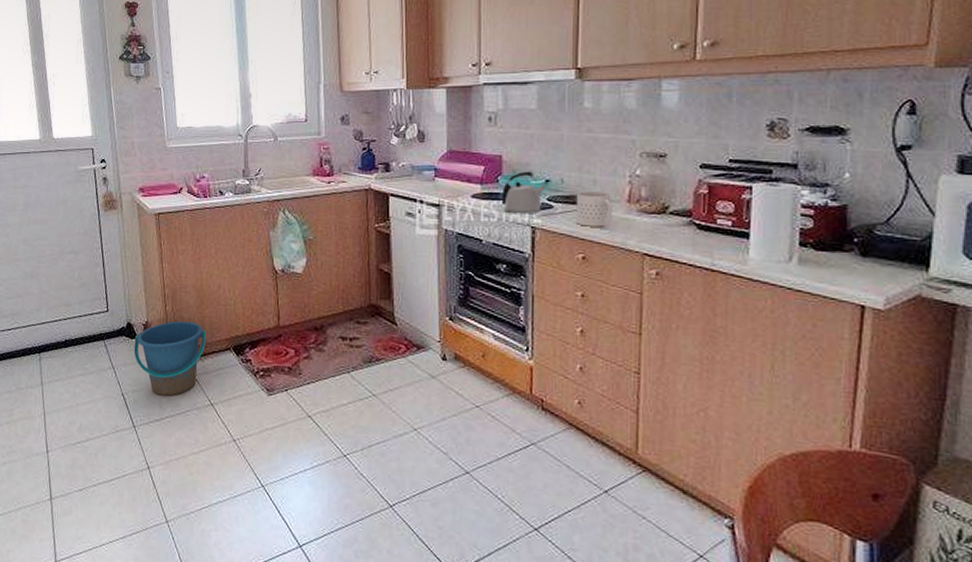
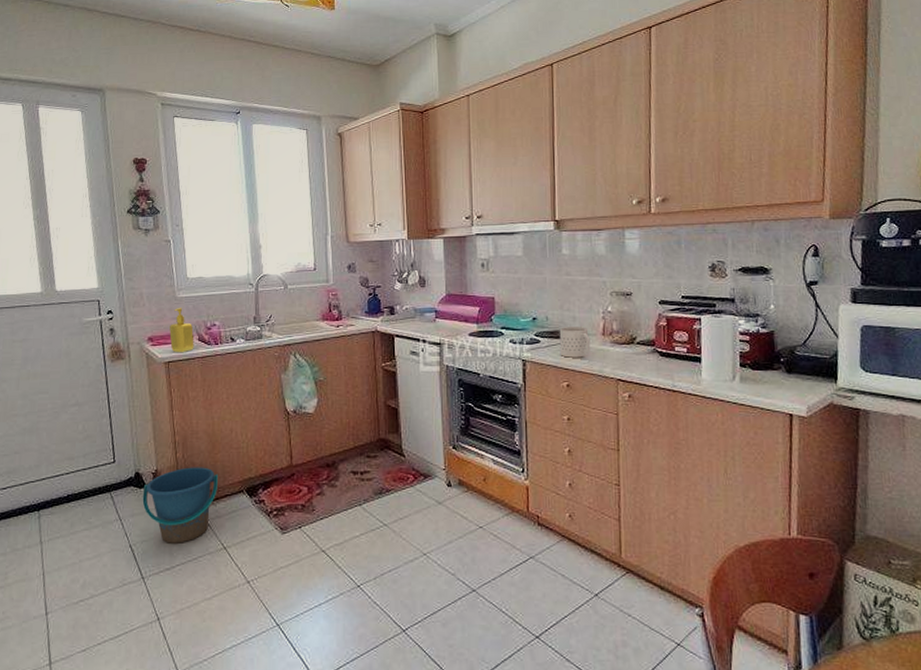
soap dispenser: none [159,157,184,205] -> present [169,307,194,353]
kettle: present [501,171,546,216] -> none [495,310,533,350]

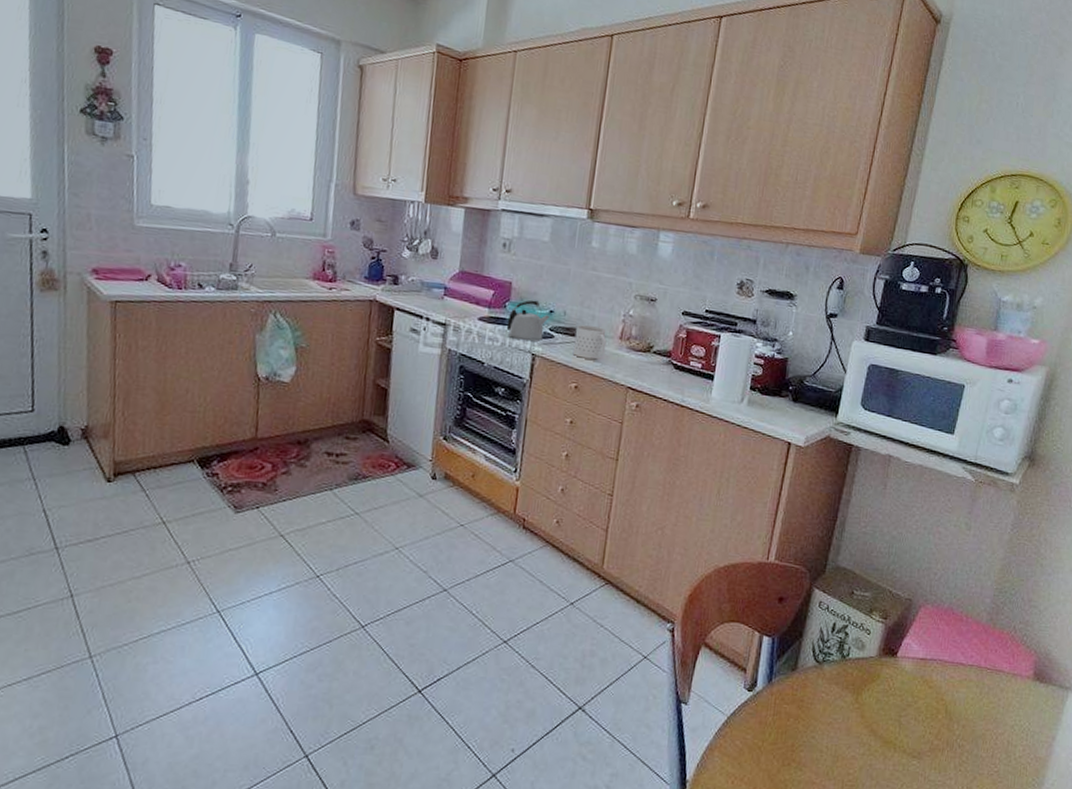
bucket: present [142,467,218,543] -> none [64,427,165,513]
soap dispenser: present [169,307,194,353] -> none [120,238,152,294]
kettle: none [495,310,533,350] -> present [506,300,550,343]

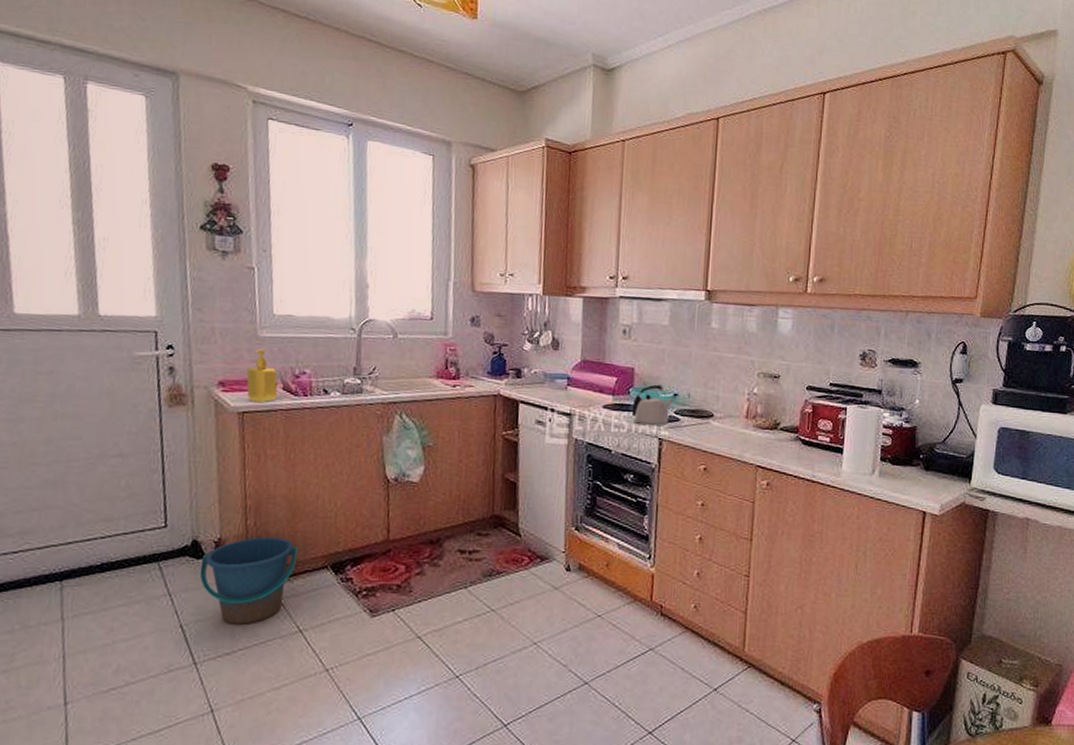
bucket: none [64,427,165,513] -> present [199,536,297,625]
soap dispenser: none [120,238,152,294] -> present [246,348,278,403]
mug: present [572,324,607,360] -> none [699,406,733,440]

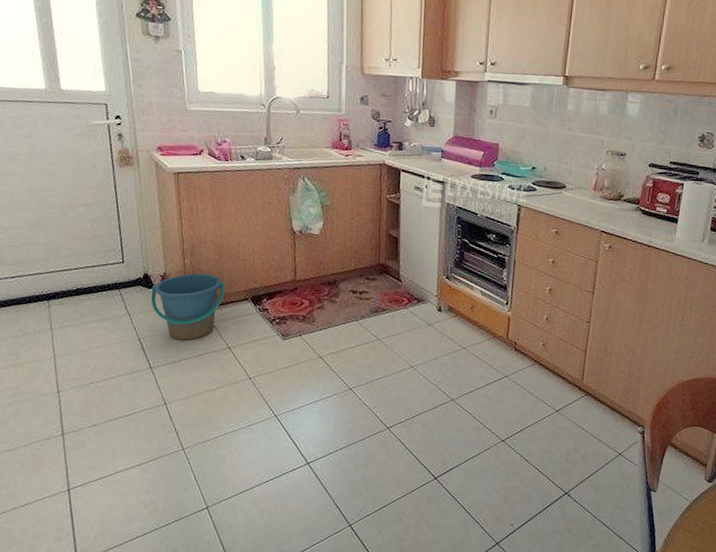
soap dispenser: present [246,348,278,403] -> none [179,120,205,166]
kettle: present [631,384,674,428] -> none [495,158,532,196]

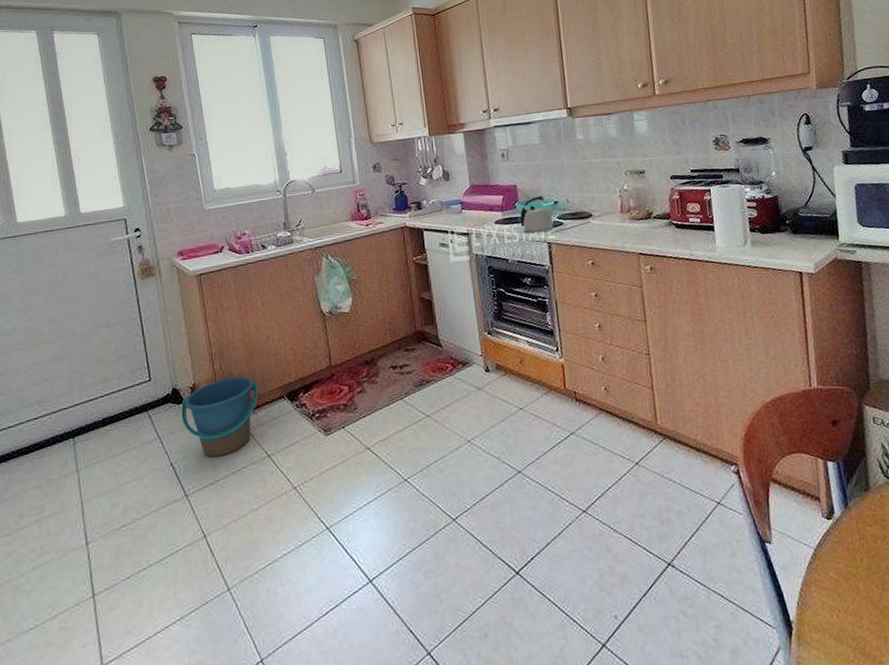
kettle: none [495,158,532,196] -> present [520,195,555,234]

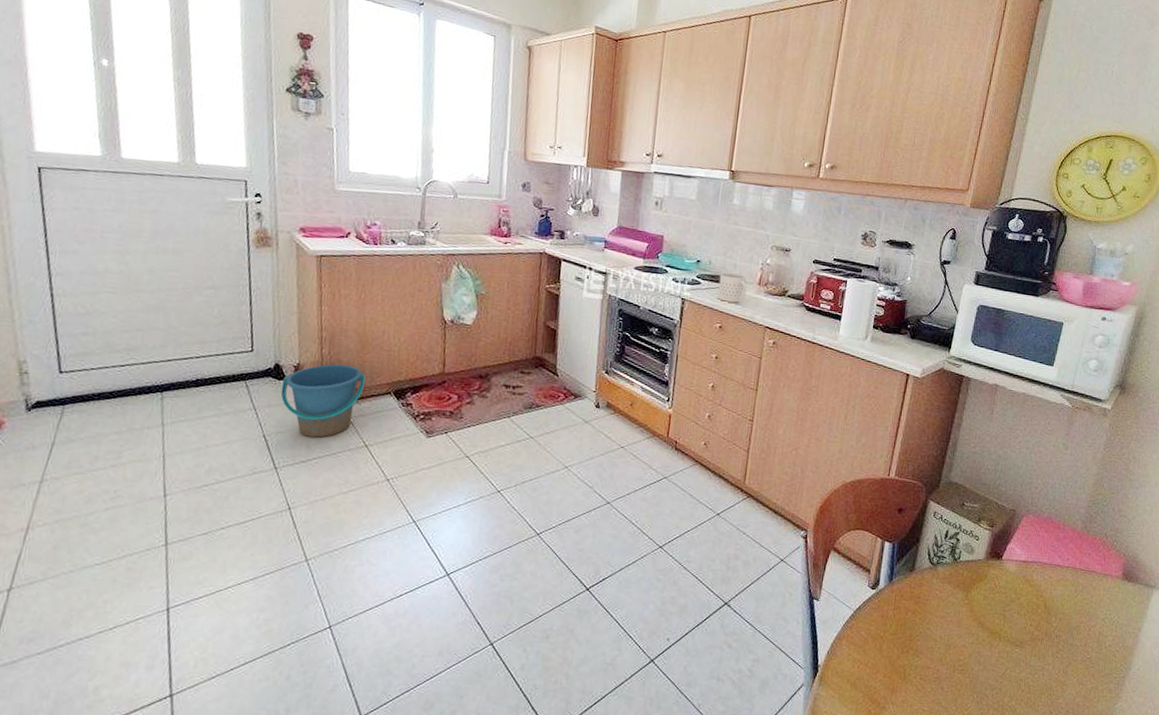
kettle: present [520,195,555,234] -> none [659,251,697,289]
mug: none [580,206,611,237] -> present [717,272,747,303]

